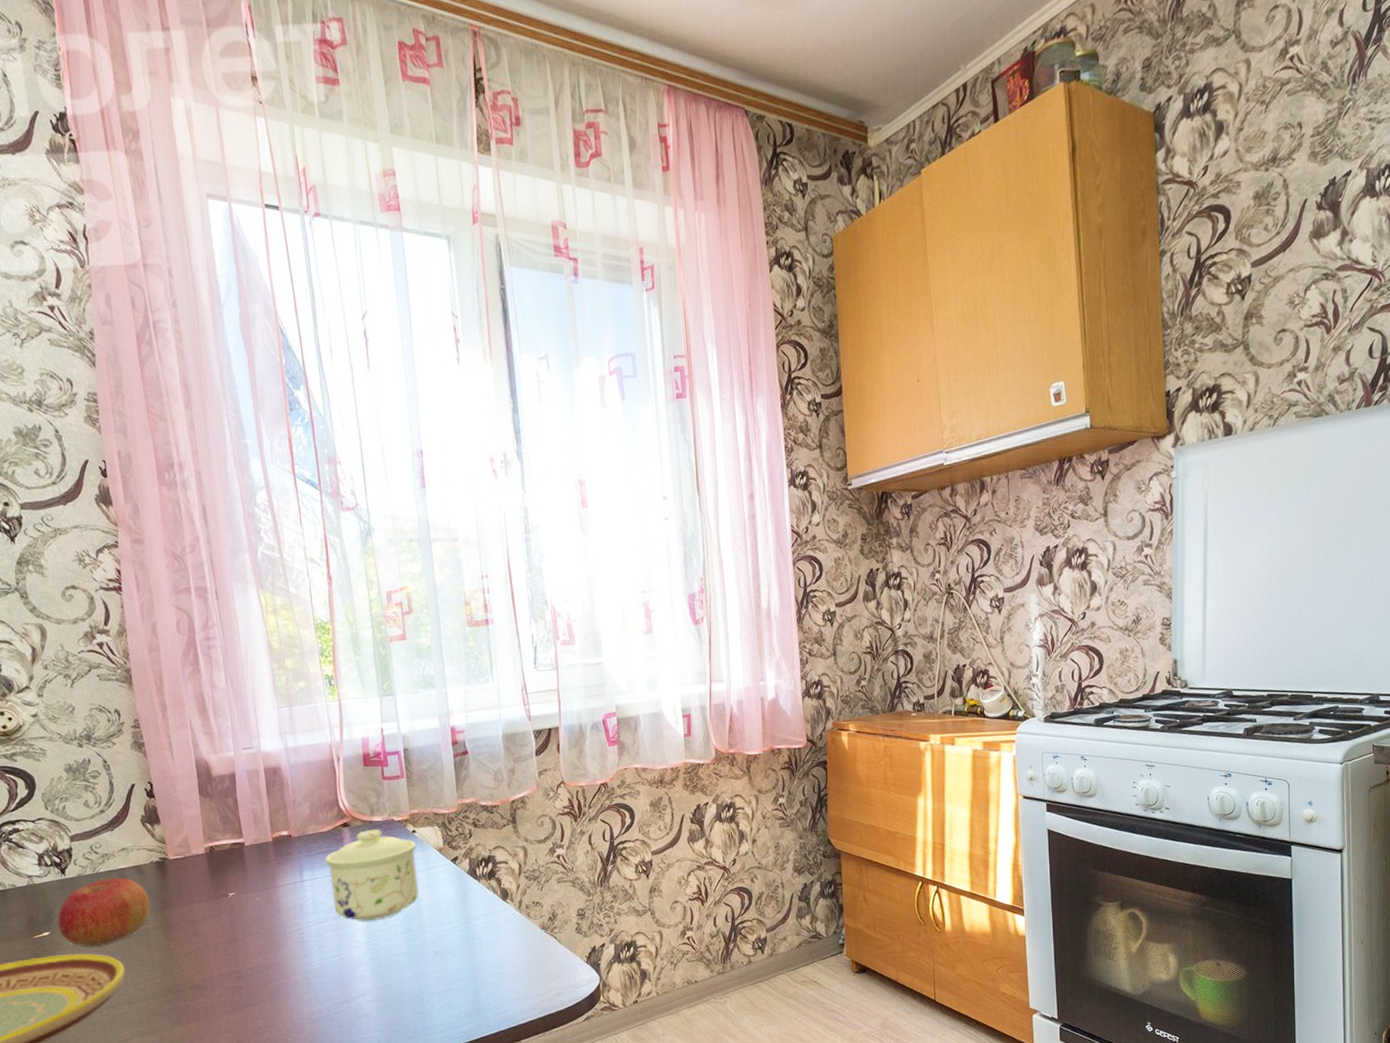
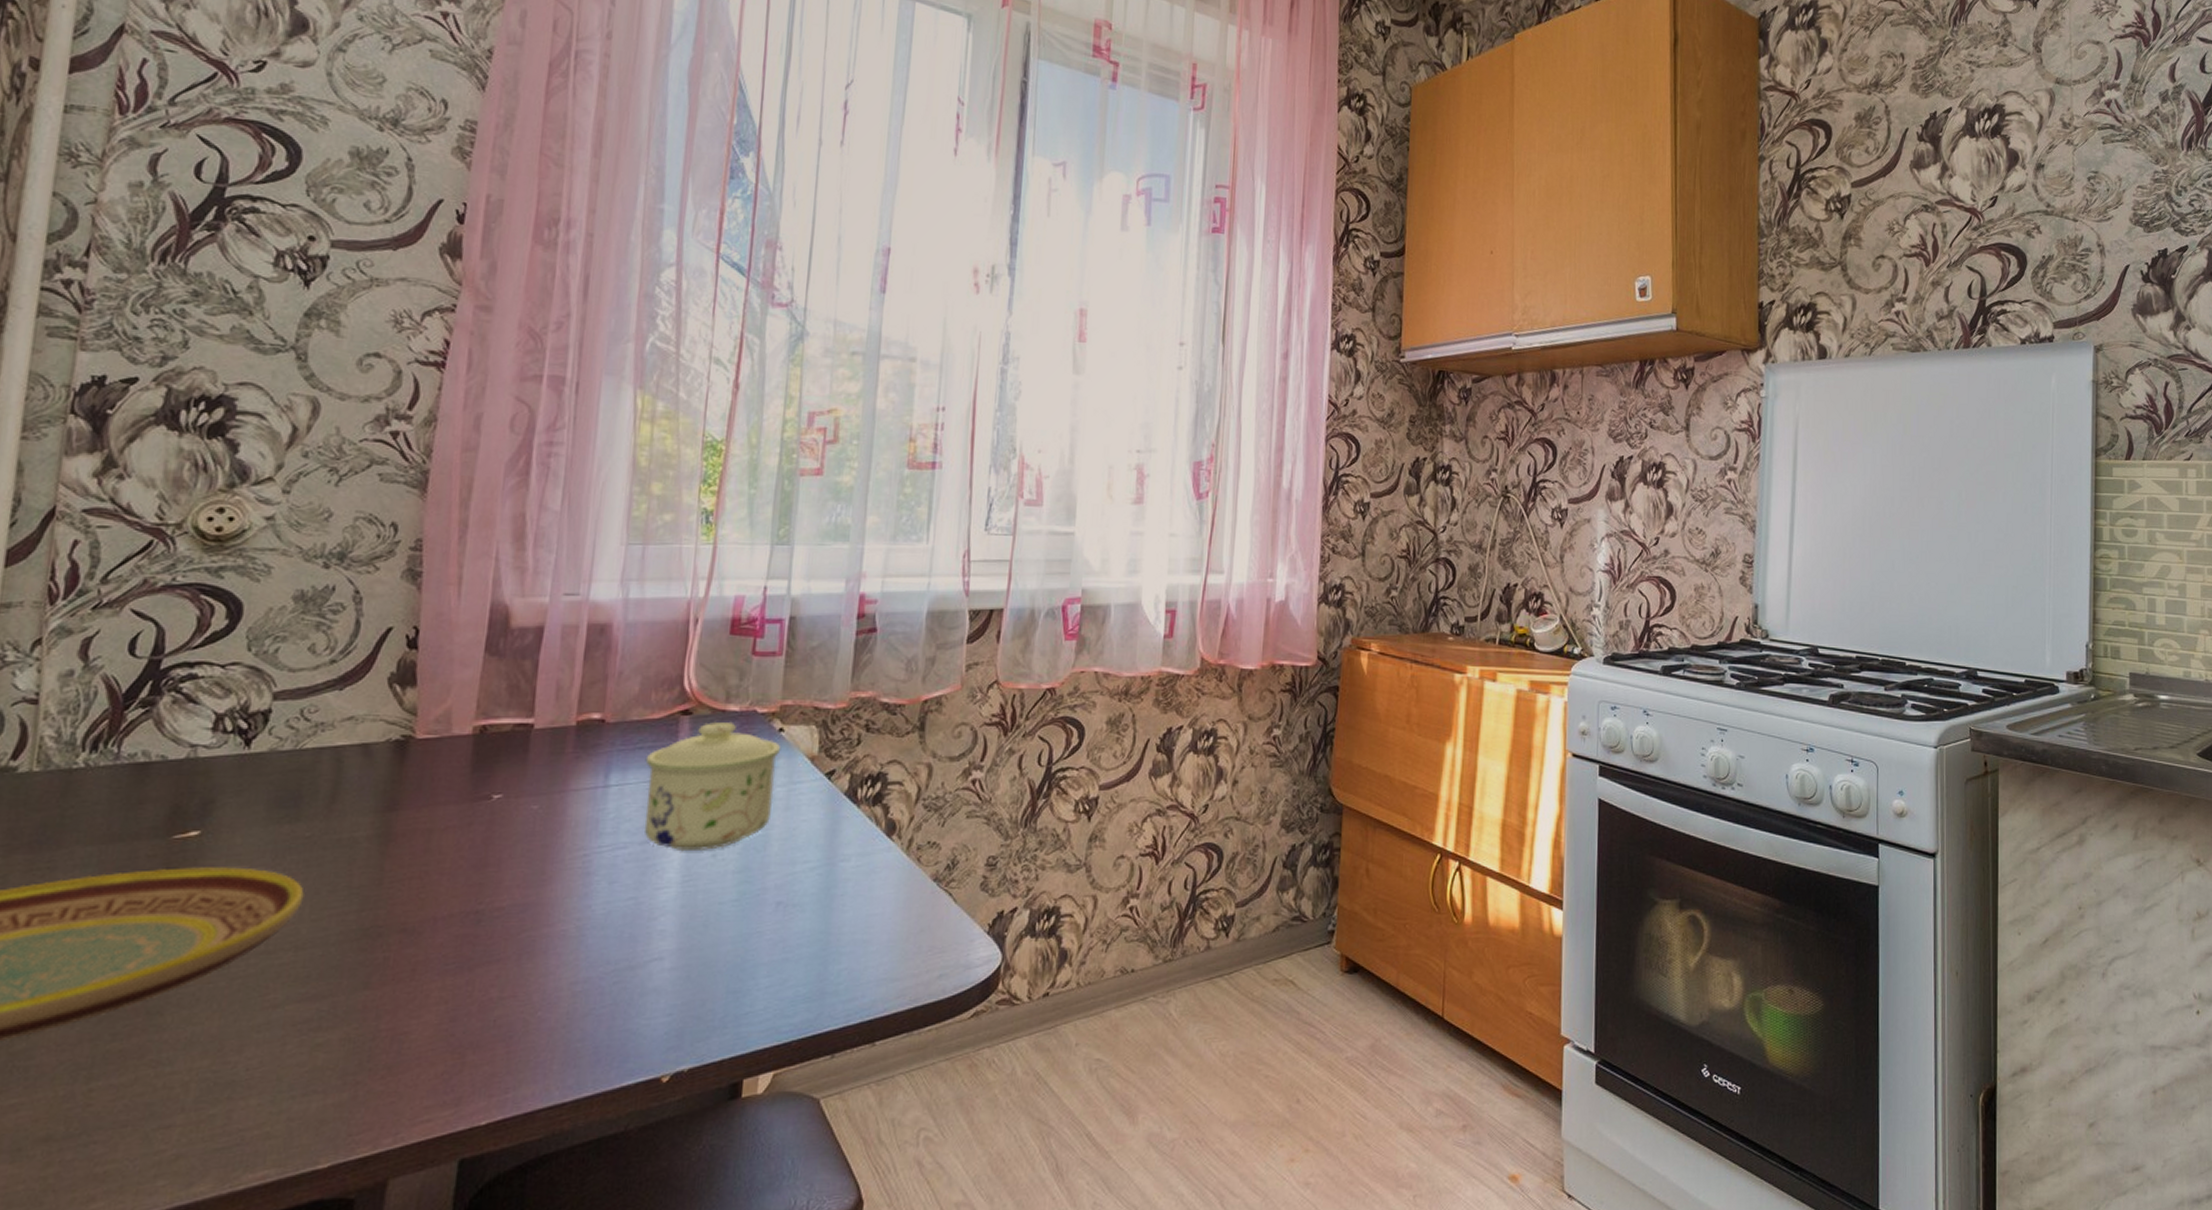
apple: present [57,878,151,947] -> none [216,759,371,857]

